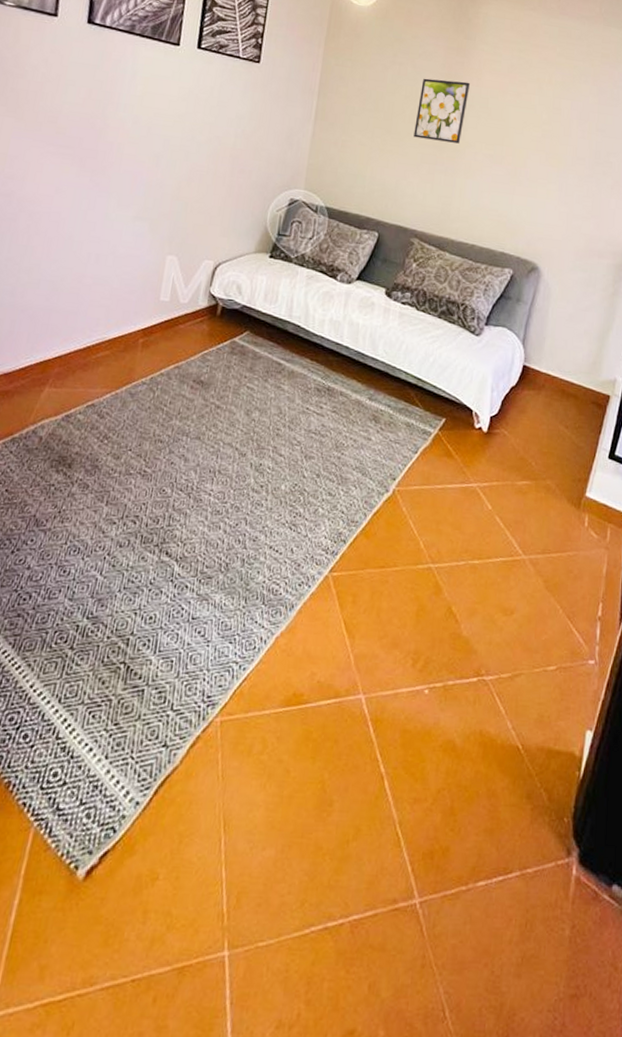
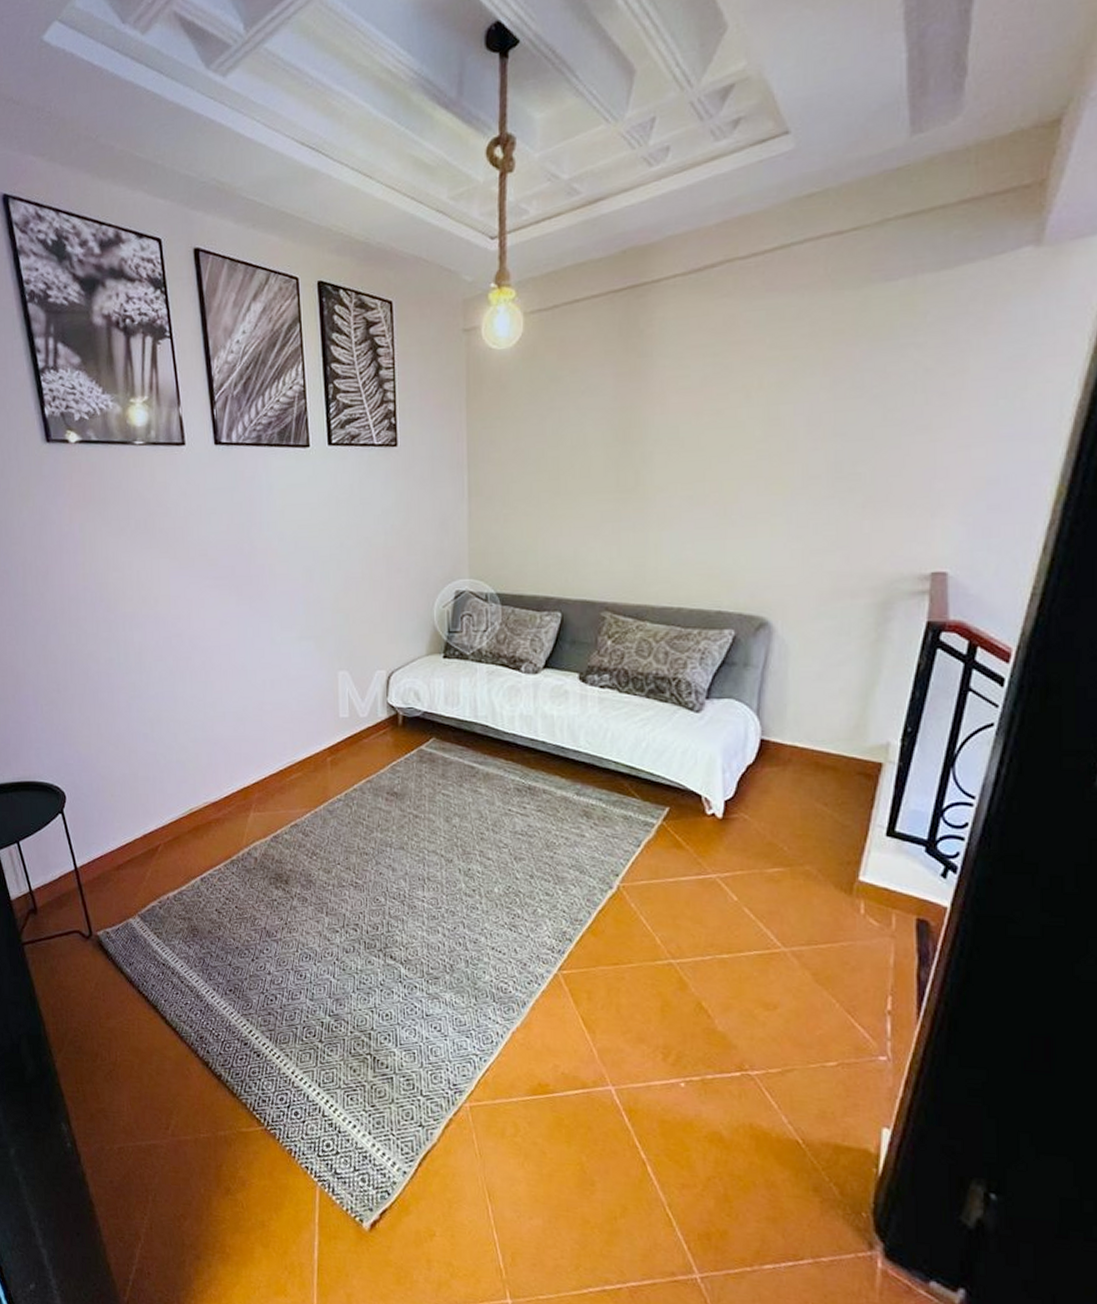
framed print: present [413,78,471,144] -> none [588,411,653,494]

